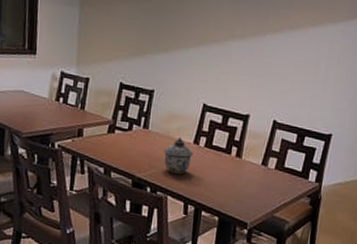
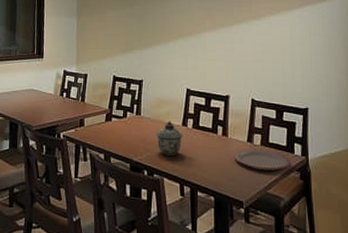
plate: none [243,172,303,195] -> present [232,149,290,170]

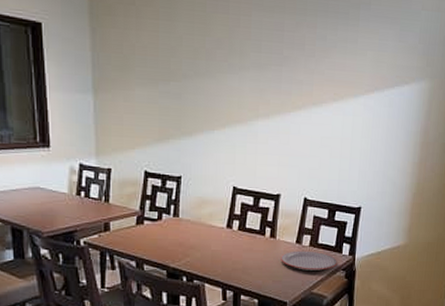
lidded jar: present [156,120,183,156] -> none [197,222,228,260]

